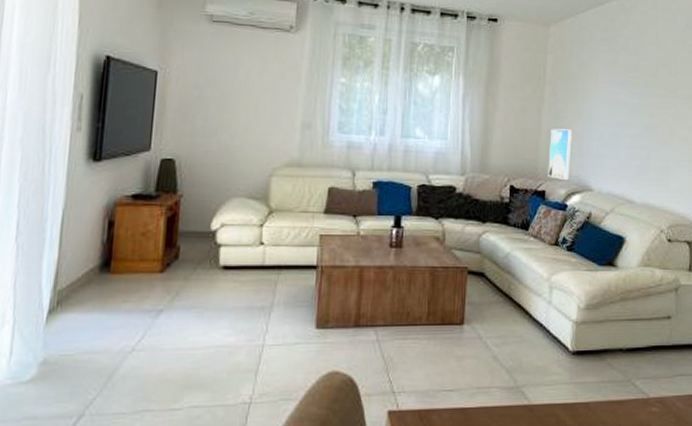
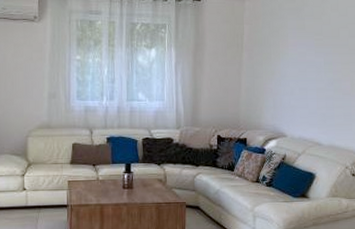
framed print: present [548,128,572,180] -> none [248,87,267,129]

